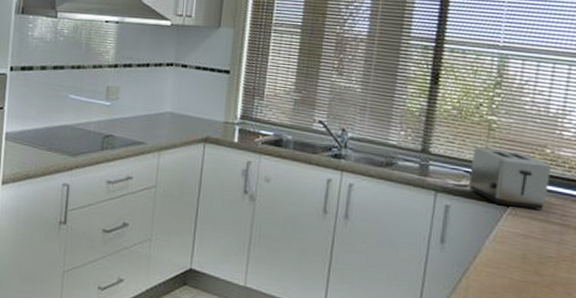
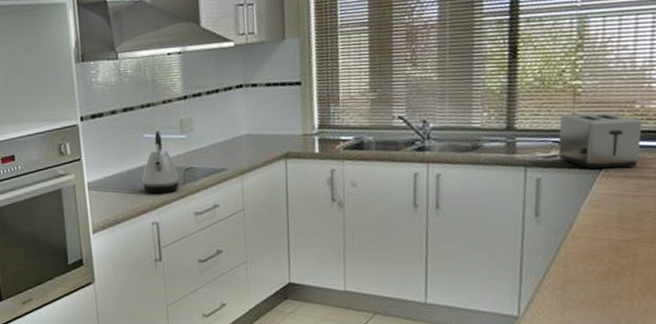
kettle: none [59,93,98,157] -> present [141,130,180,194]

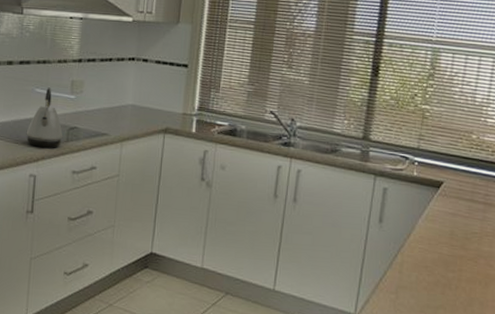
toaster: present [558,112,643,169] -> none [404,134,477,190]

